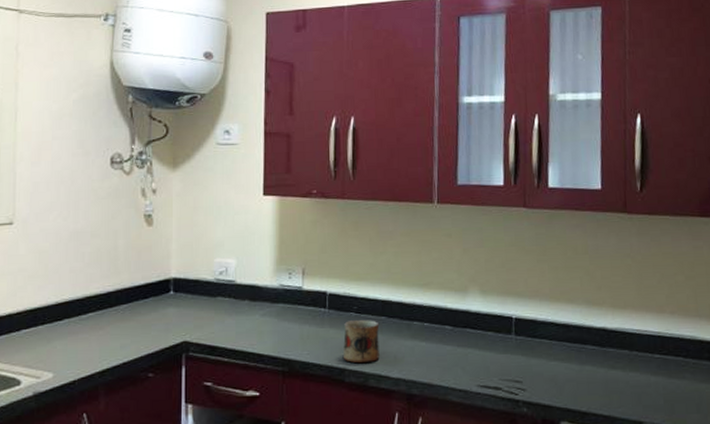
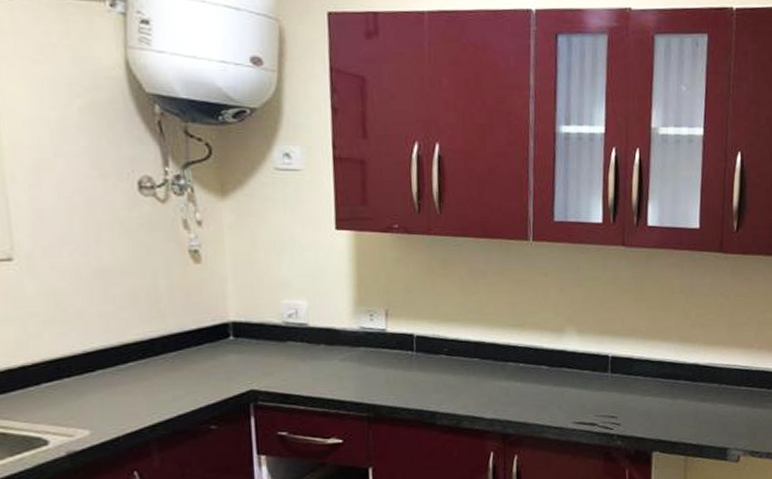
mug: present [343,320,380,364] -> none [434,362,473,406]

